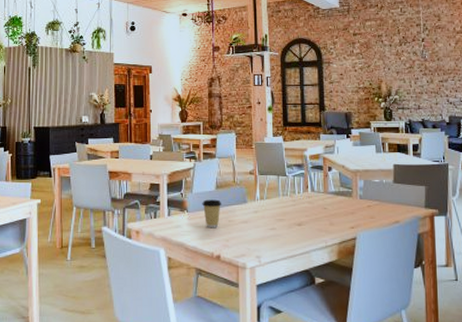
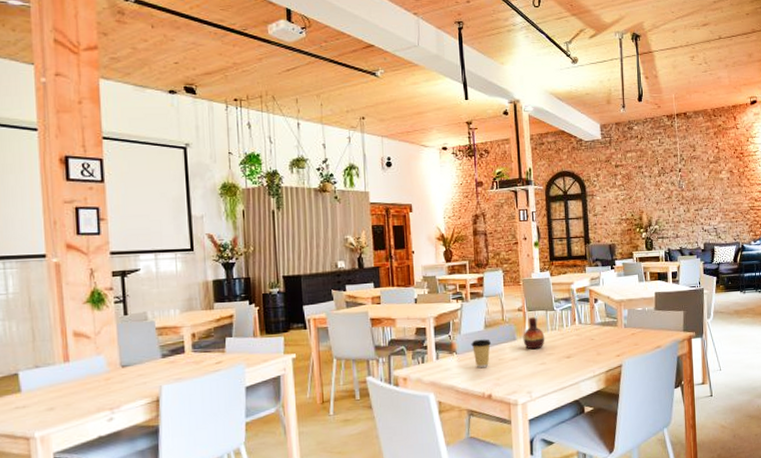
vase: none [253,181,276,214] -> present [523,317,545,350]

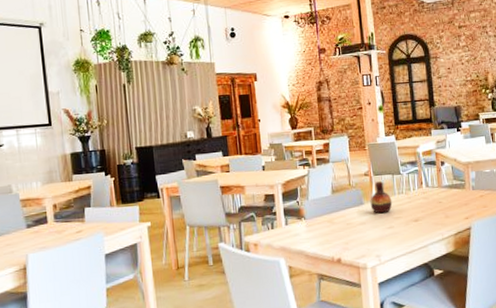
coffee cup: present [471,339,492,368] -> none [319,204,339,233]

